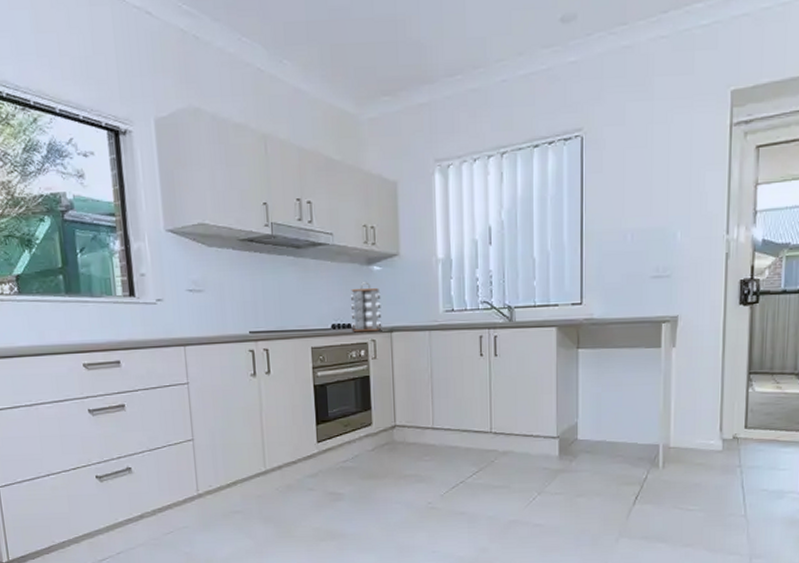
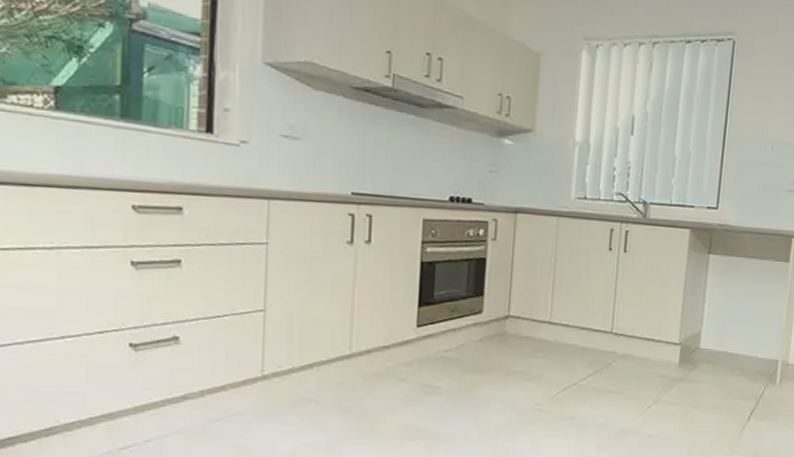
spice rack: present [351,282,382,332] -> none [472,155,509,211]

